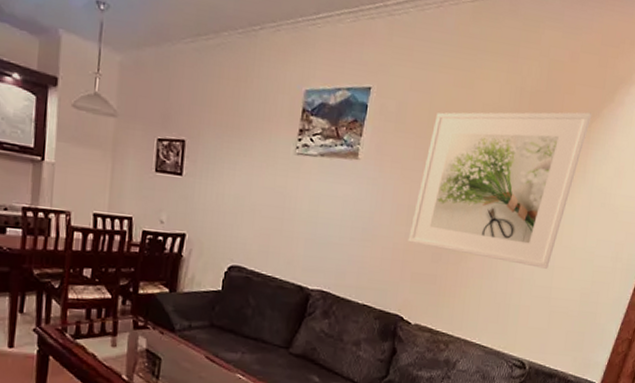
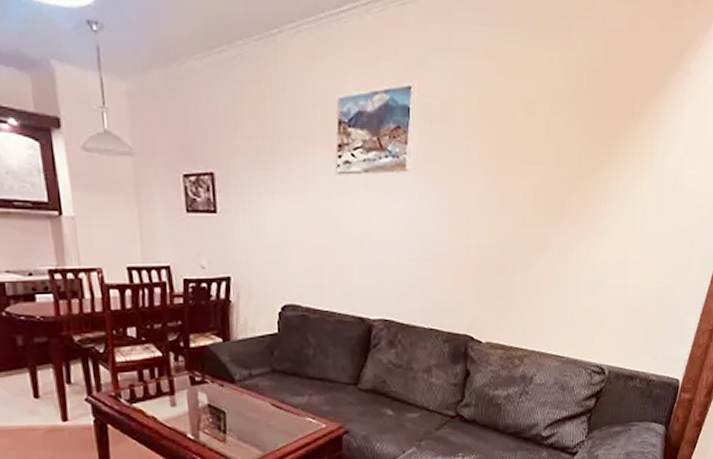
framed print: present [408,112,592,269] -> none [470,85,657,266]

